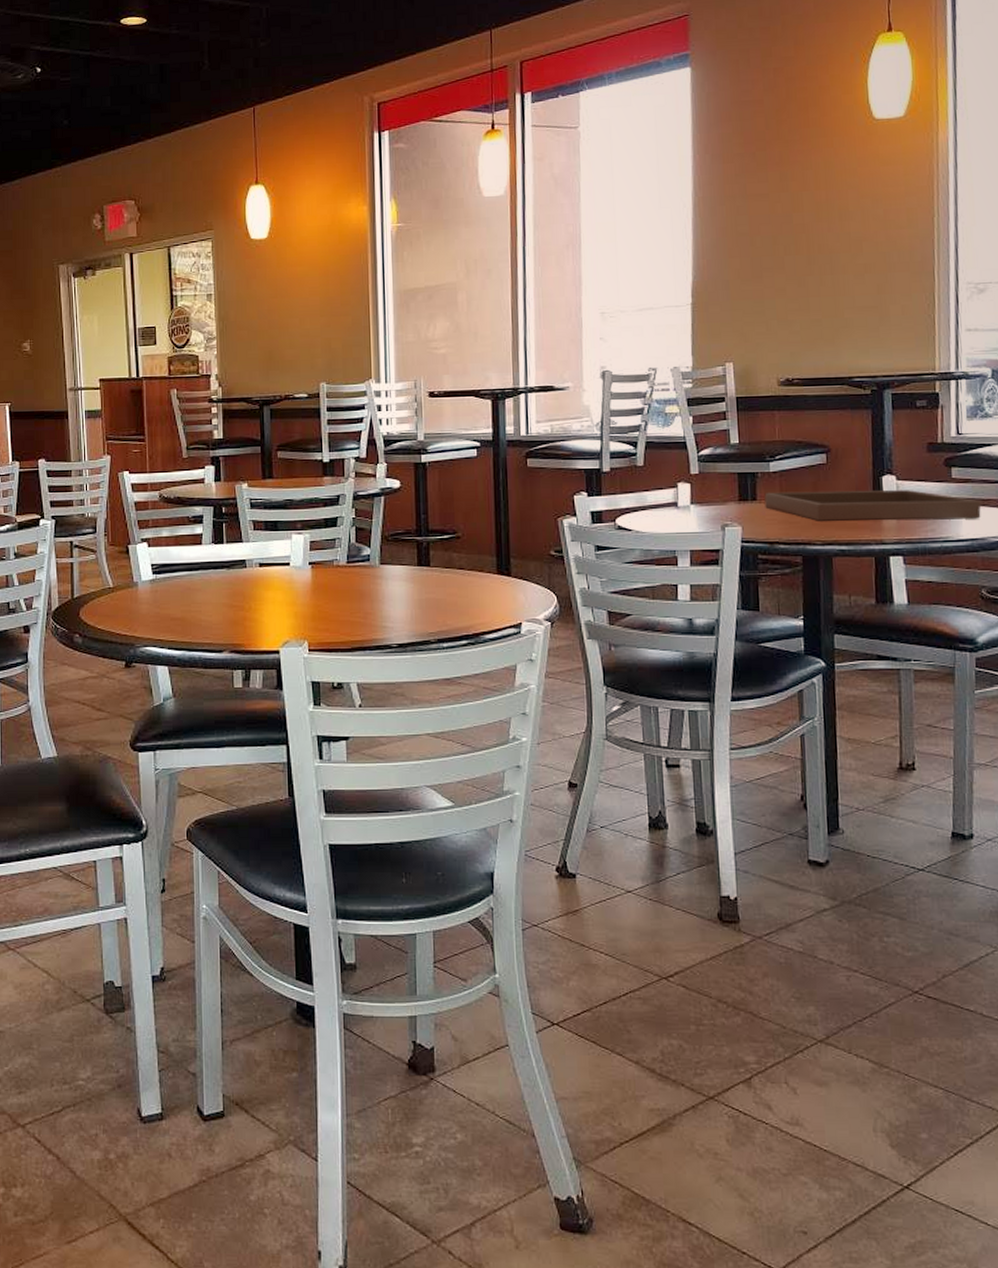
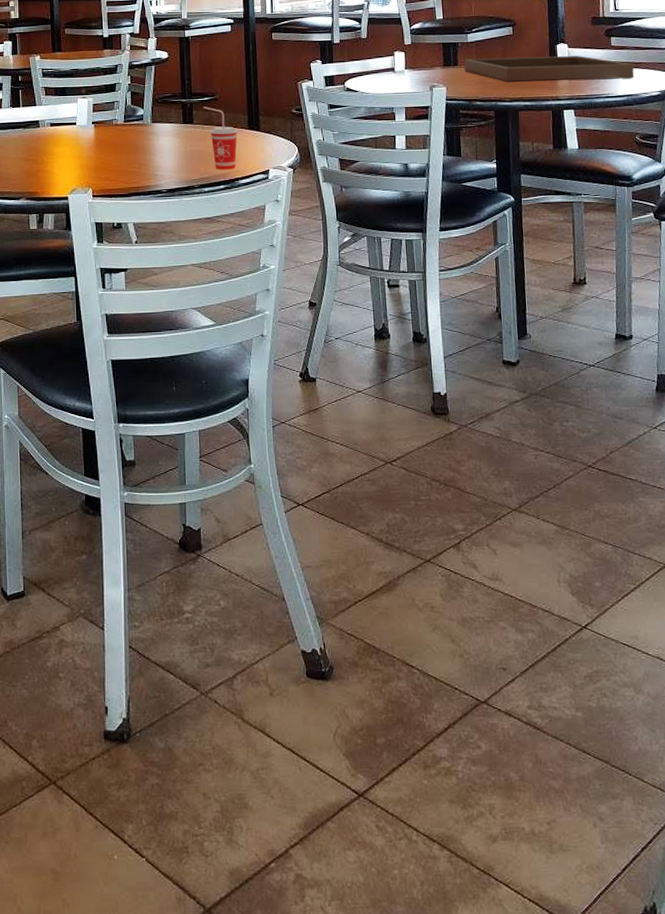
beverage cup: none [442,546,484,622] -> present [203,106,238,170]

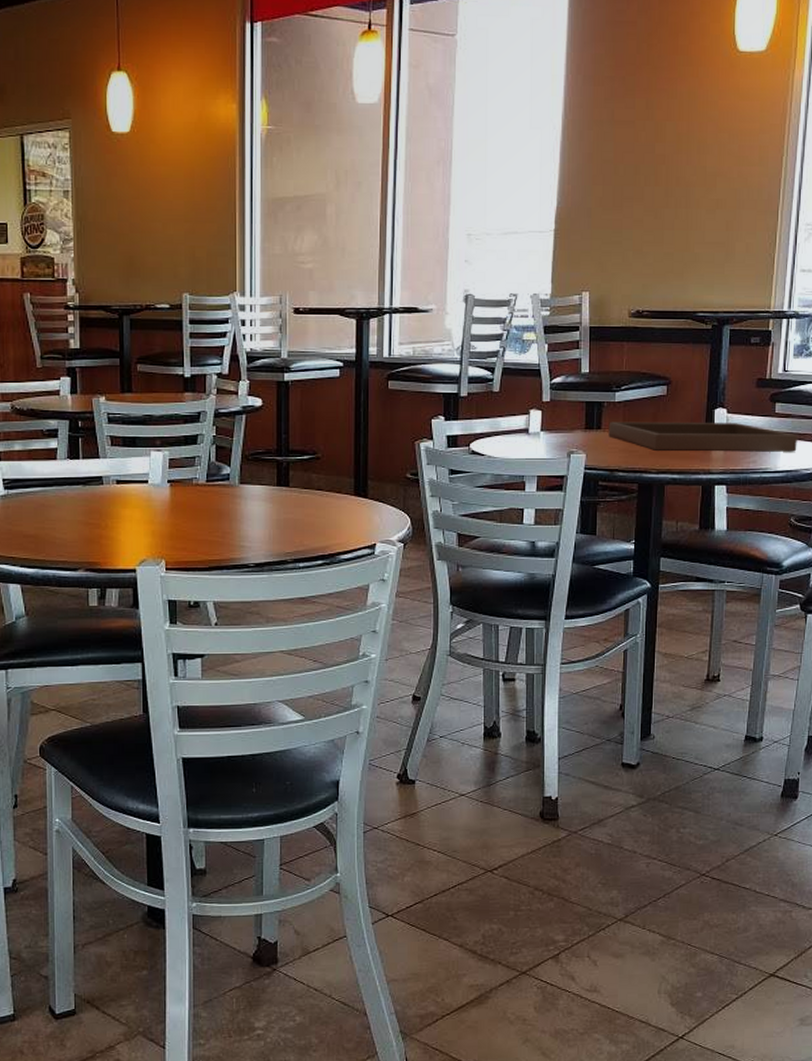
beverage cup: present [203,106,238,170] -> none [302,466,342,543]

